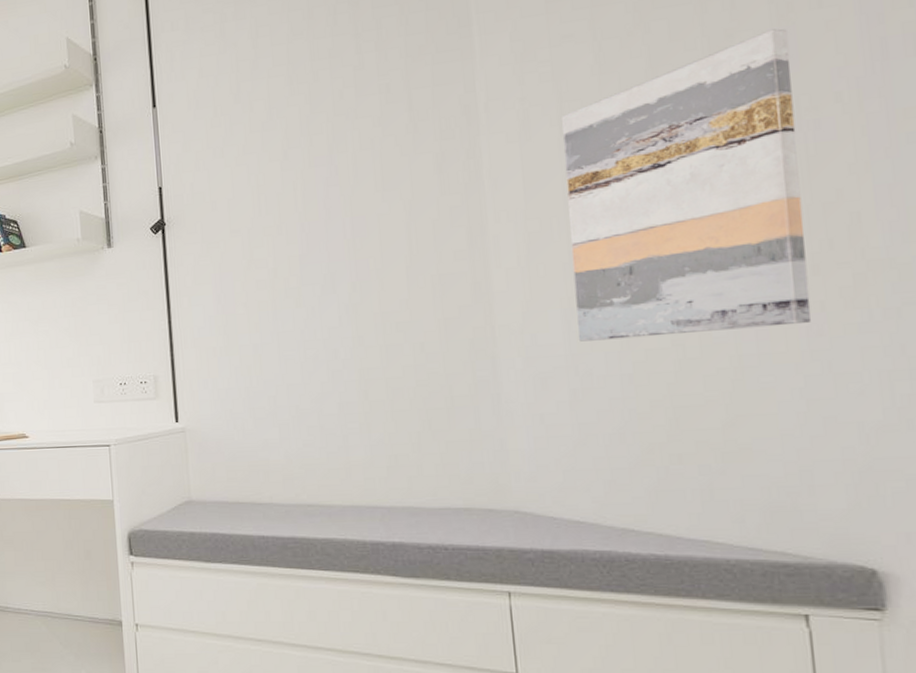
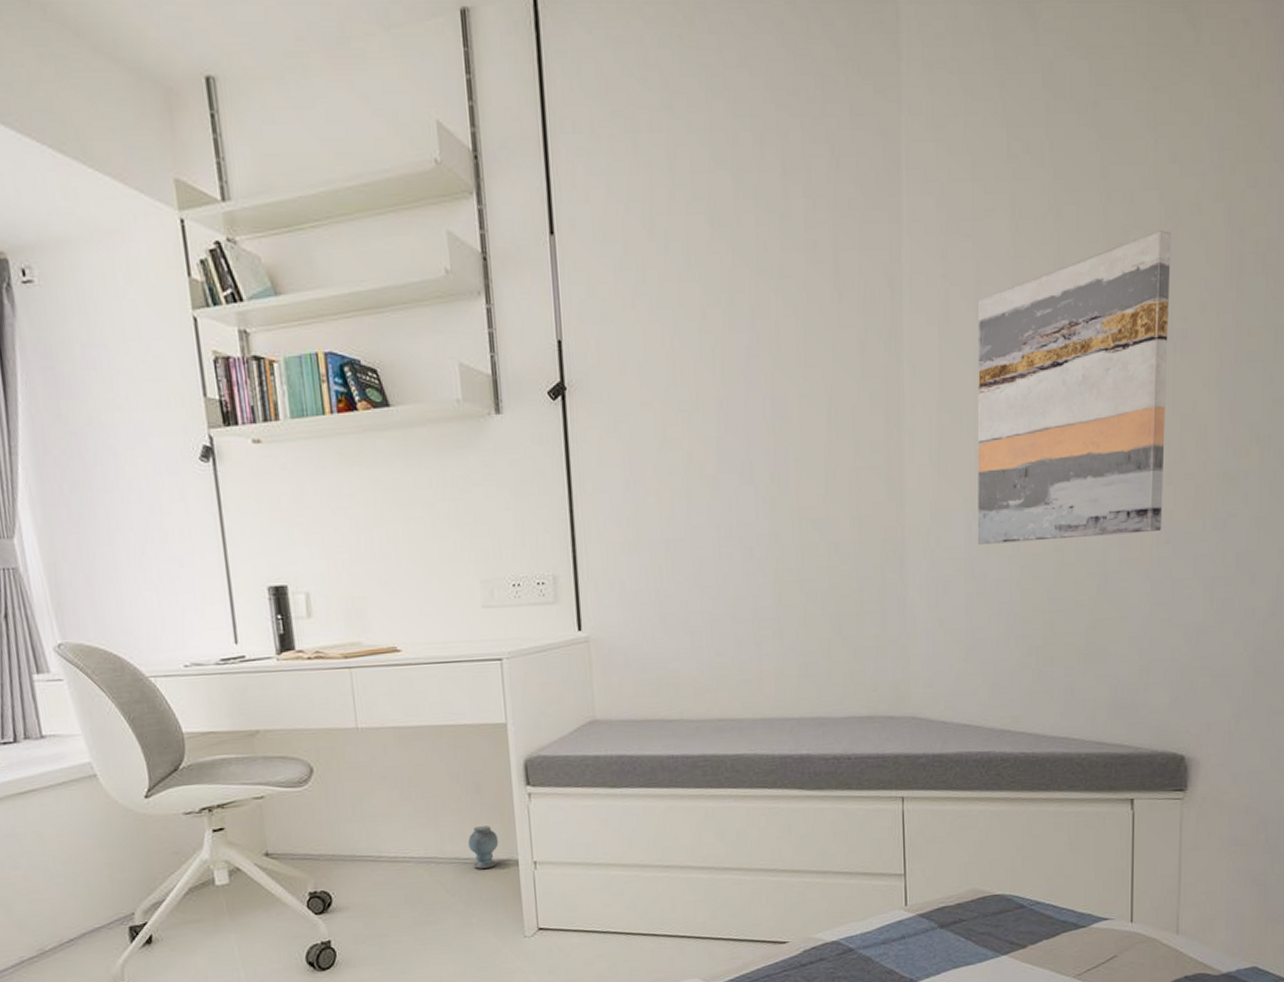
speaker: none [79,588,105,626] -> present [468,826,499,869]

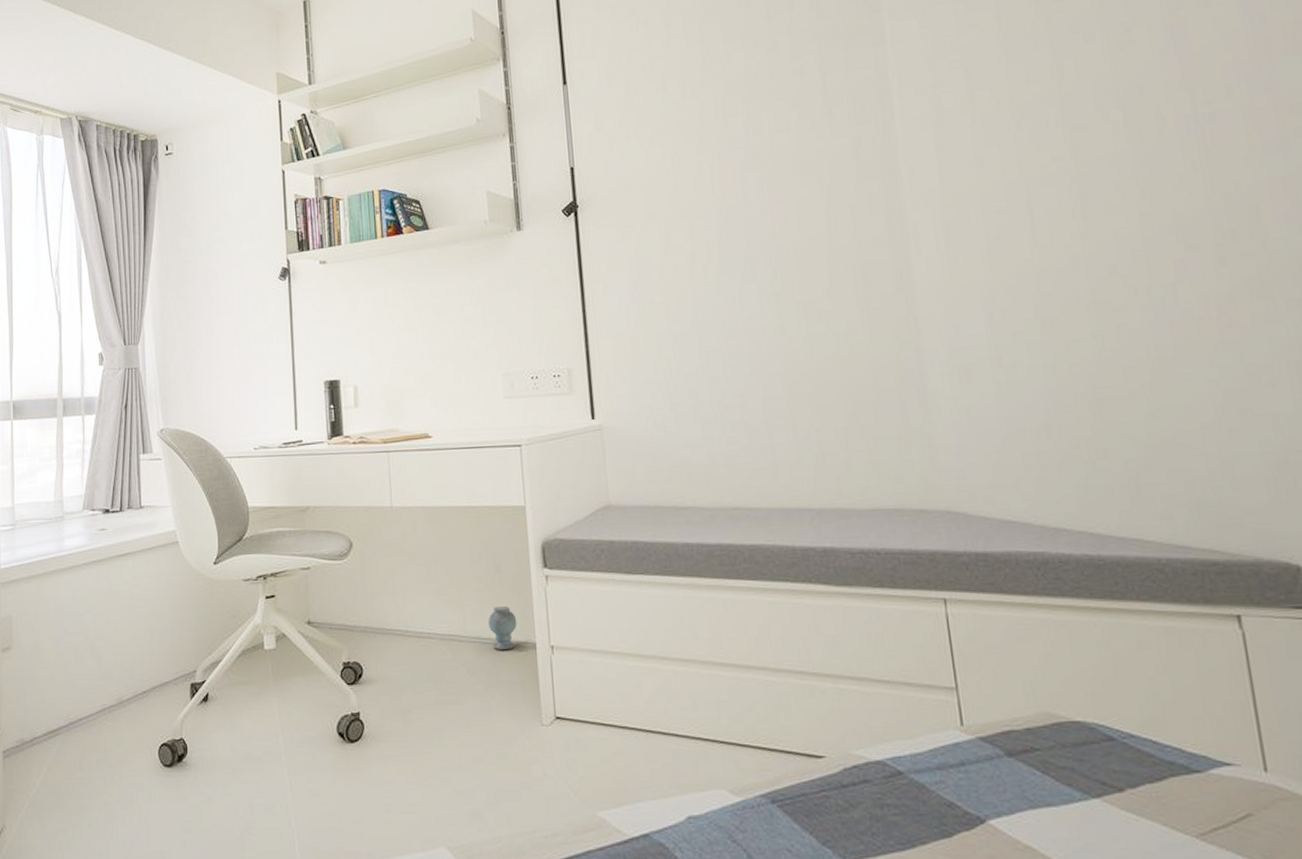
wall art: present [977,230,1171,545] -> none [973,24,1222,332]

